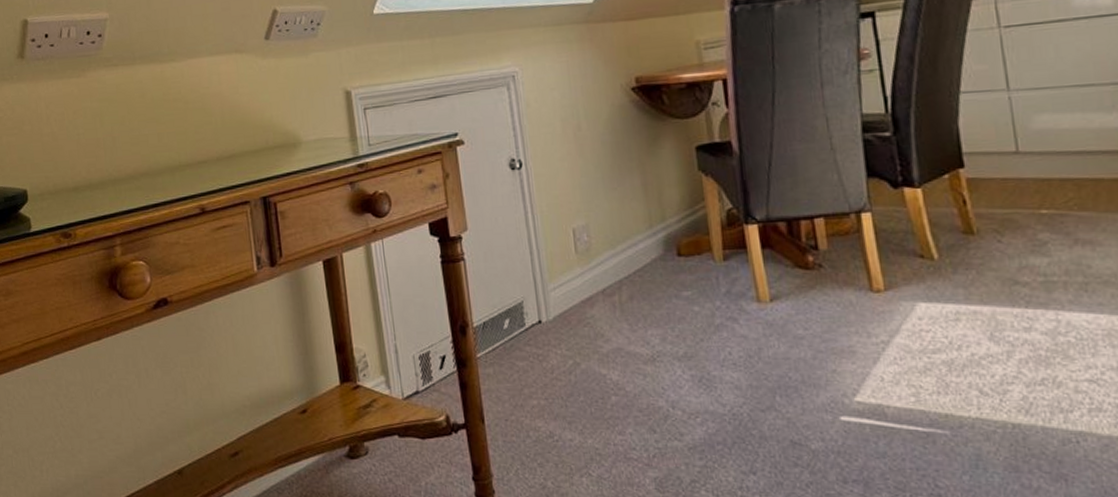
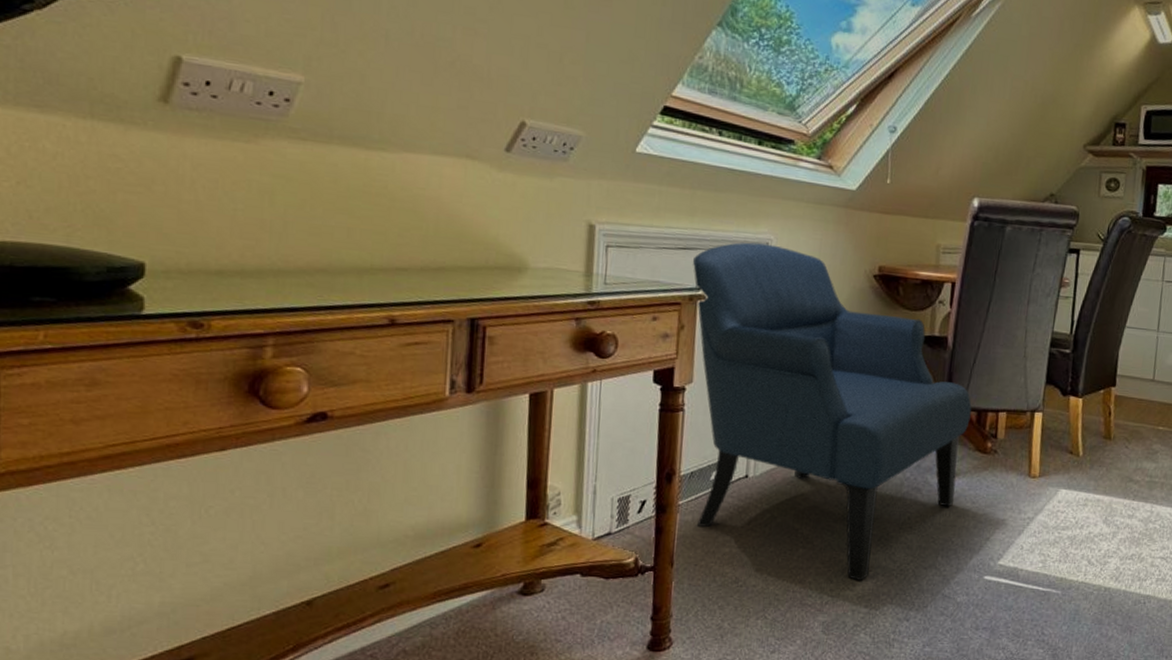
chair: none [444,76,782,430] -> present [692,242,972,582]

